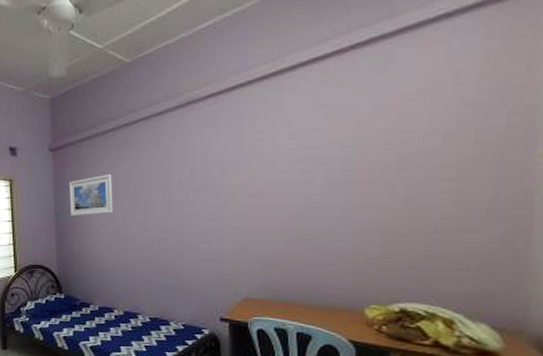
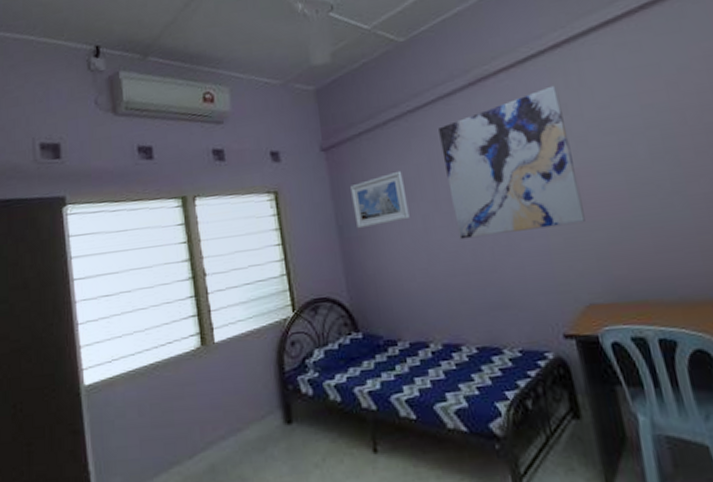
wall art: none [147,113,258,235] -> present [439,85,585,240]

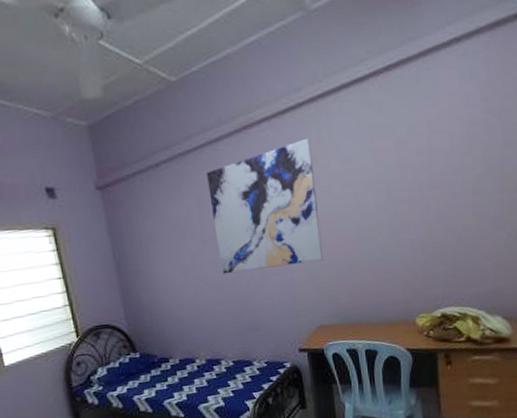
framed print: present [349,170,410,229] -> none [125,211,180,265]

